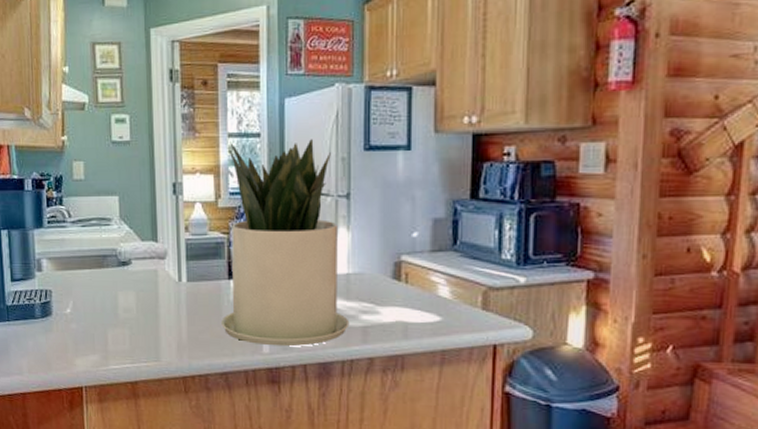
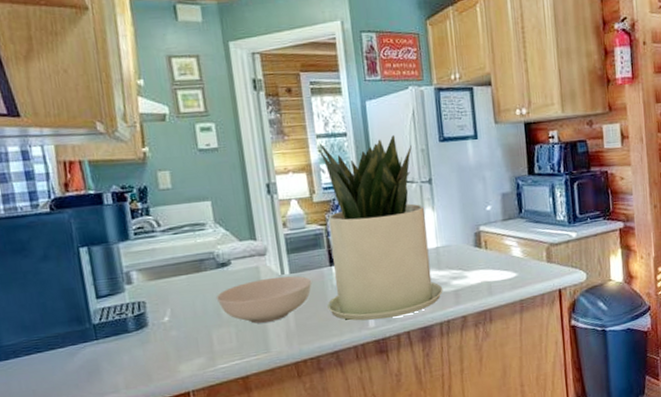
bowl: none [114,283,208,330] -> present [216,276,312,324]

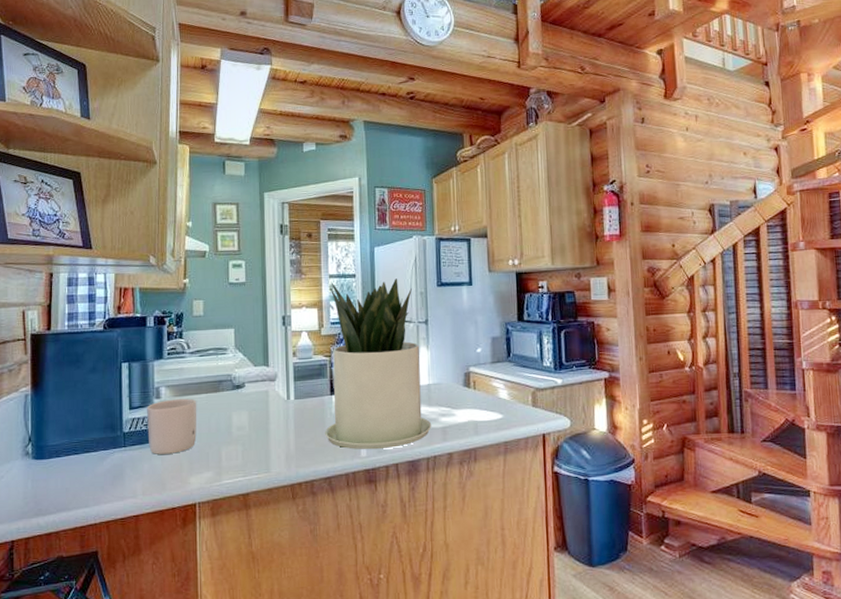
mug: none [116,281,181,345] -> present [146,398,197,454]
bowl: present [216,276,312,324] -> none [228,401,313,444]

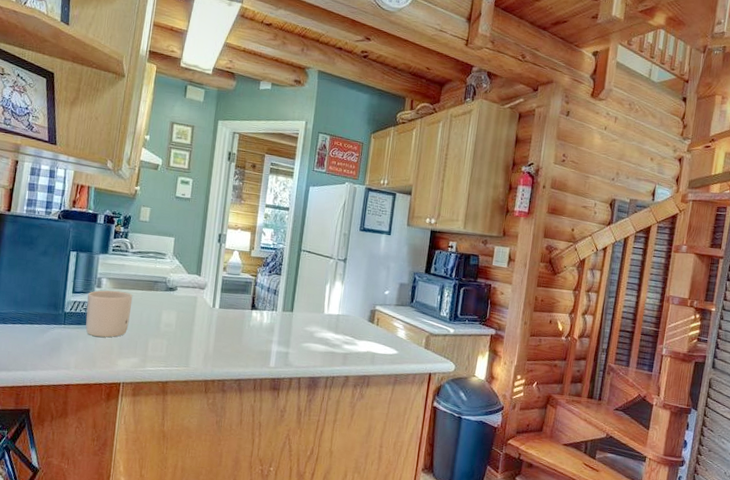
planter: present [325,278,432,450] -> none [241,212,337,364]

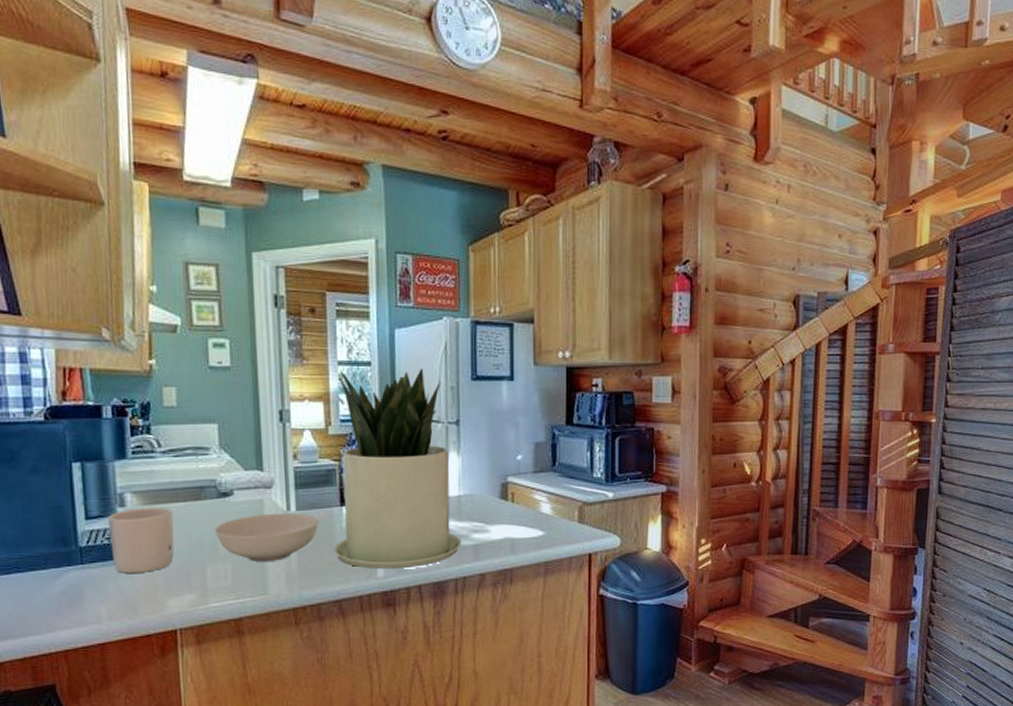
bowl: none [159,307,235,343] -> present [214,512,320,562]
planter: none [241,212,337,364] -> present [334,369,462,570]

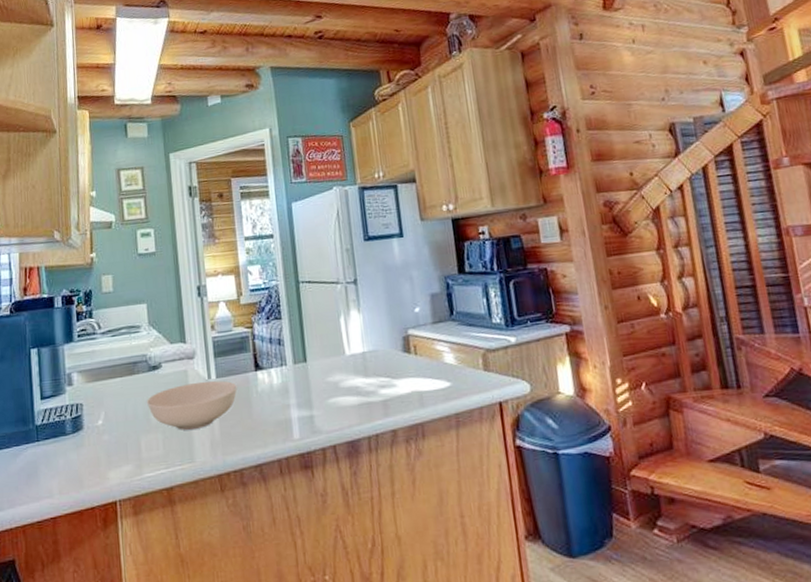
mug: present [107,507,174,573] -> none [58,383,113,448]
planter: present [334,369,462,570] -> none [247,235,371,432]

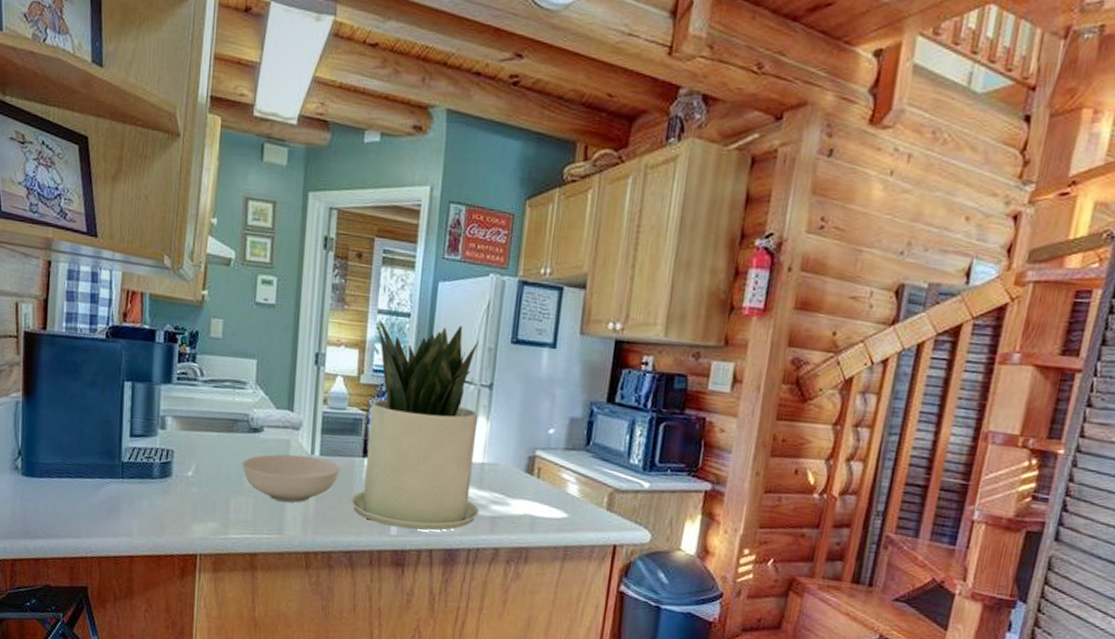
planter: none [247,235,371,432] -> present [351,320,479,531]

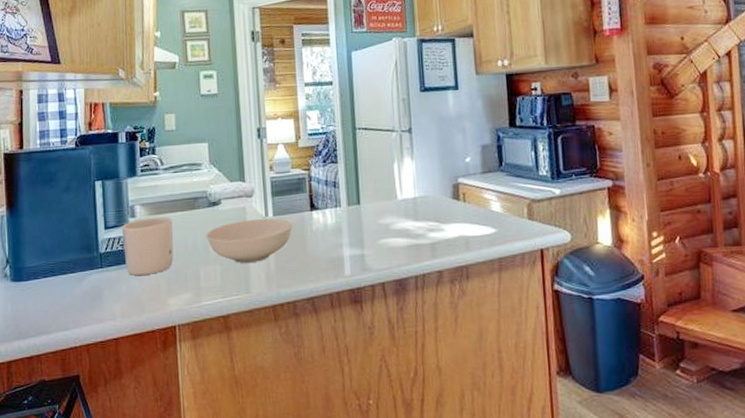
mug: none [148,432,207,495] -> present [121,216,174,275]
planter: present [351,320,479,531] -> none [306,85,420,269]

